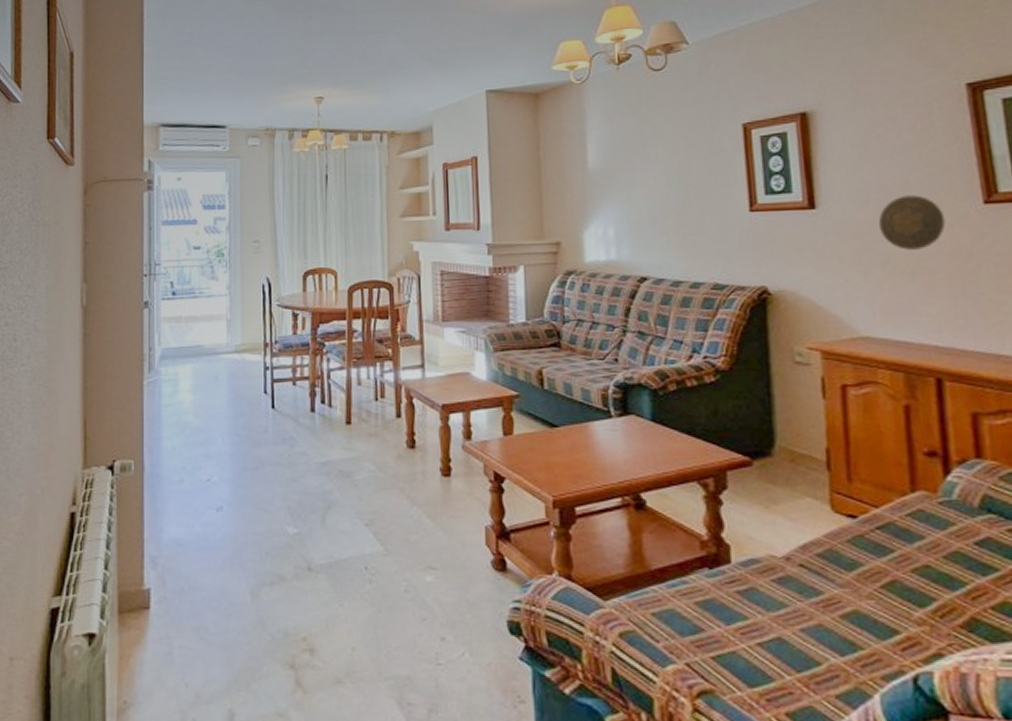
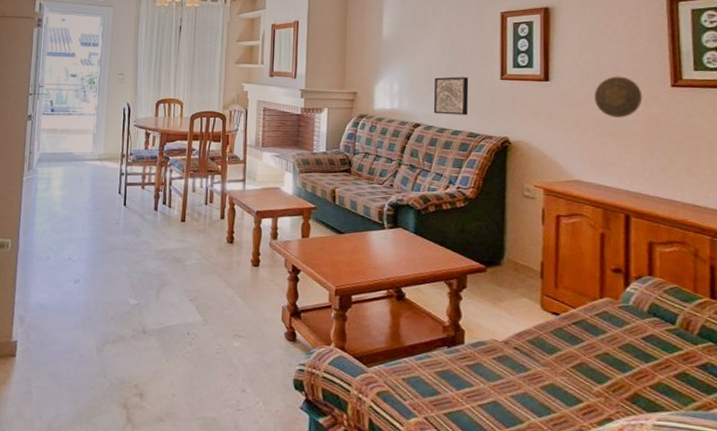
wall art: none [661,212,710,263] -> present [433,77,469,115]

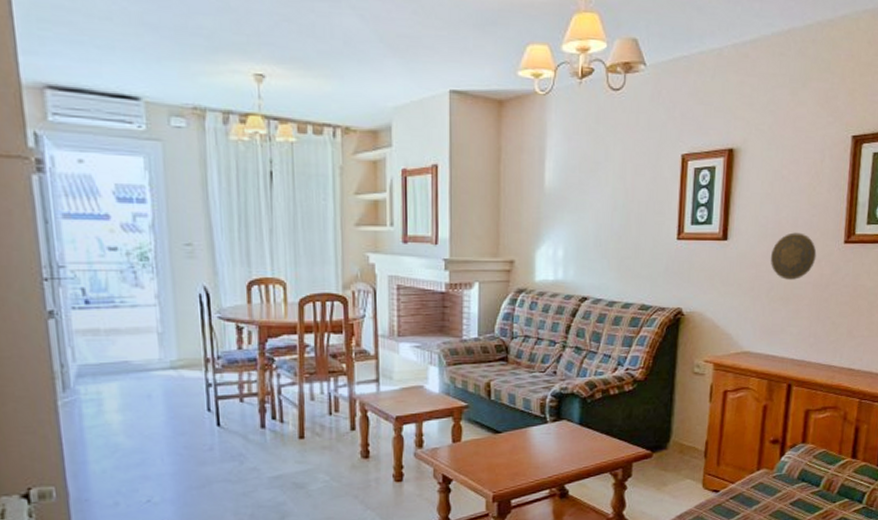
wall art: present [433,77,469,115] -> none [602,237,643,284]

